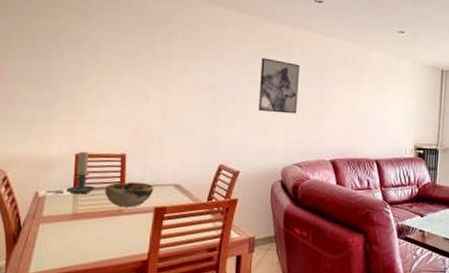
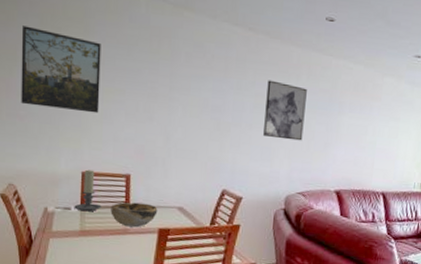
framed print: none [14,14,98,96] -> present [21,25,101,114]

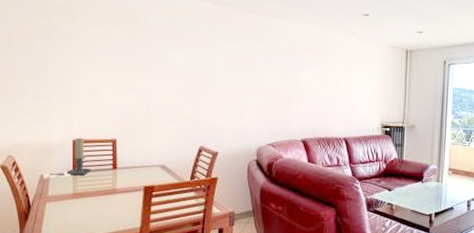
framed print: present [21,25,101,114] -> none [15,15,86,87]
decorative bowl: present [110,202,158,228] -> none [100,164,142,187]
wall art: present [263,80,307,141] -> none [233,46,270,97]

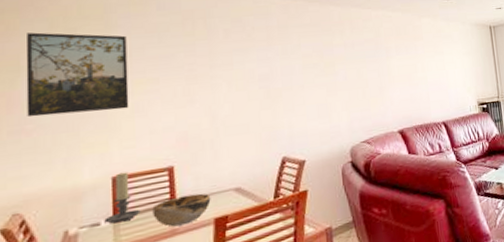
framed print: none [15,15,86,87] -> present [25,32,129,118]
decorative bowl: none [100,164,142,187] -> present [152,193,211,227]

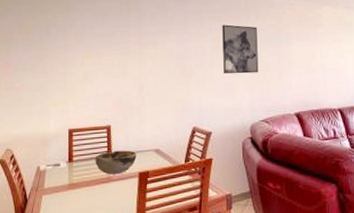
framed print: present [25,32,129,118] -> none [16,13,81,78]
candle holder: present [104,172,141,224] -> none [63,126,87,166]
wall art: none [313,40,357,94] -> present [222,24,259,74]

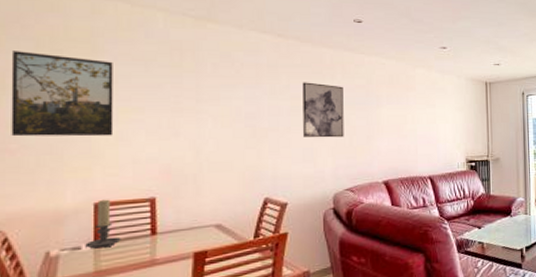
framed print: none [16,13,81,78] -> present [11,51,114,137]
candle holder: none [63,126,87,166] -> present [85,199,121,249]
decorative bowl: present [95,150,137,175] -> none [133,226,191,257]

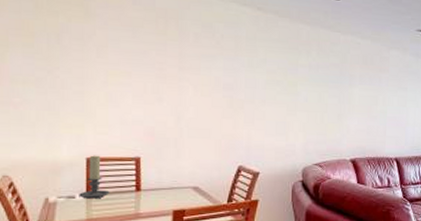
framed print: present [11,51,114,137] -> none [13,10,104,97]
wall art: present [302,82,344,138] -> none [277,57,318,114]

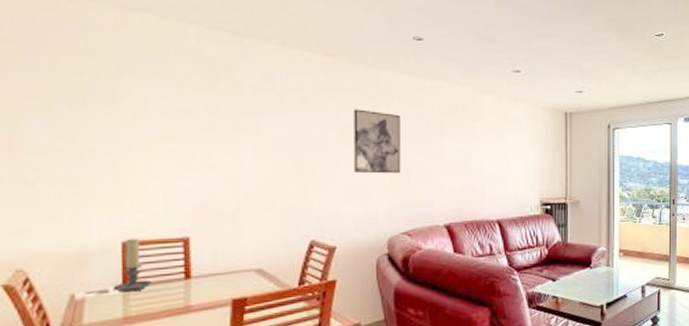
wall art: none [277,57,318,114] -> present [354,109,401,174]

